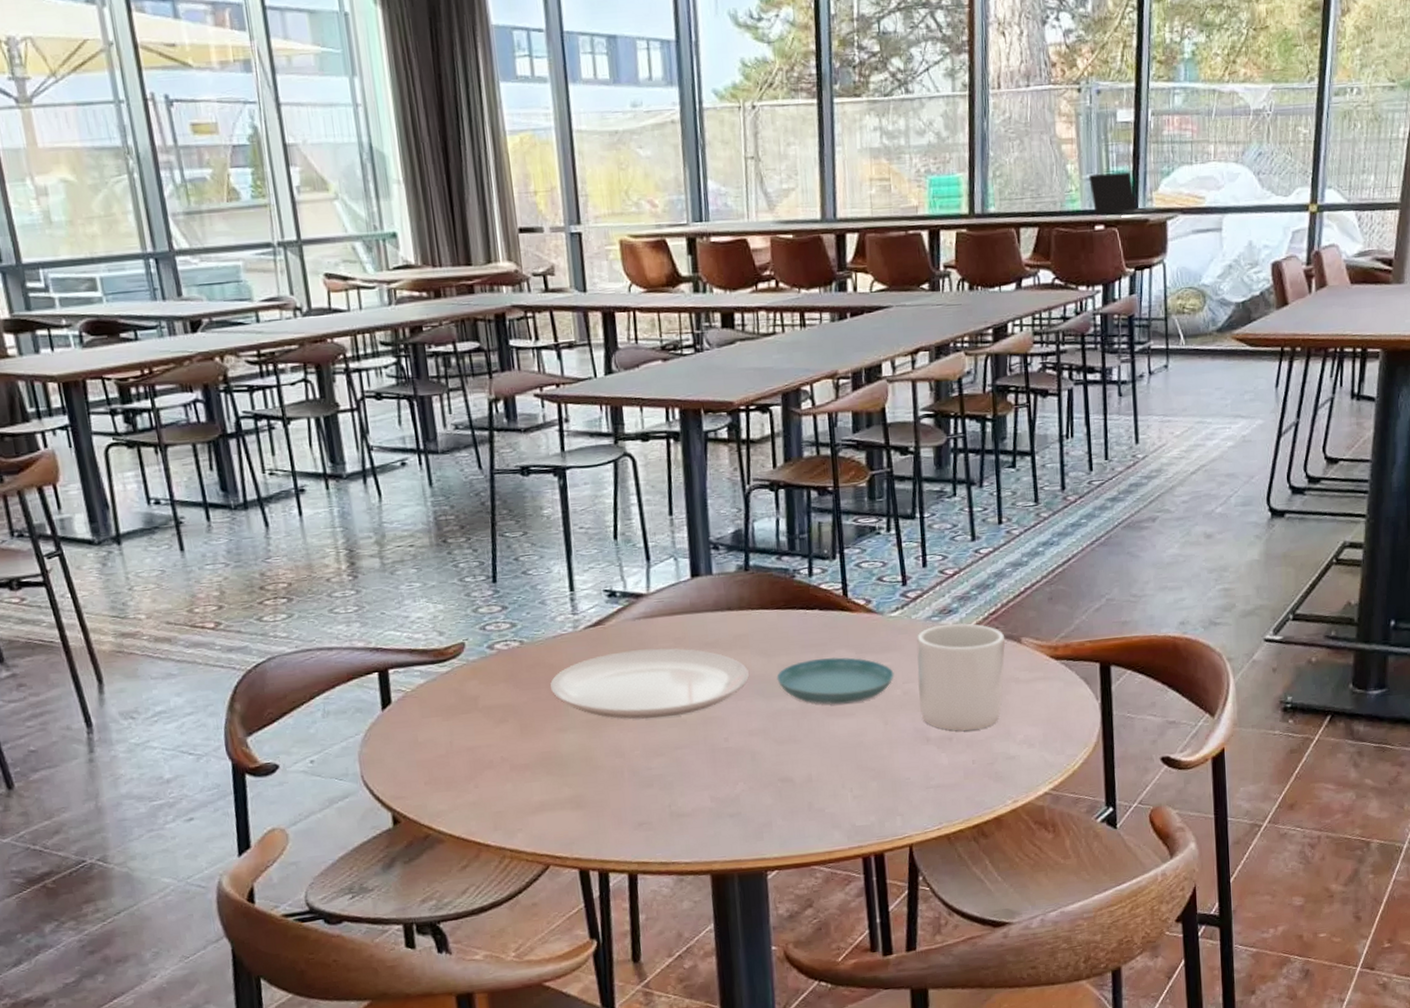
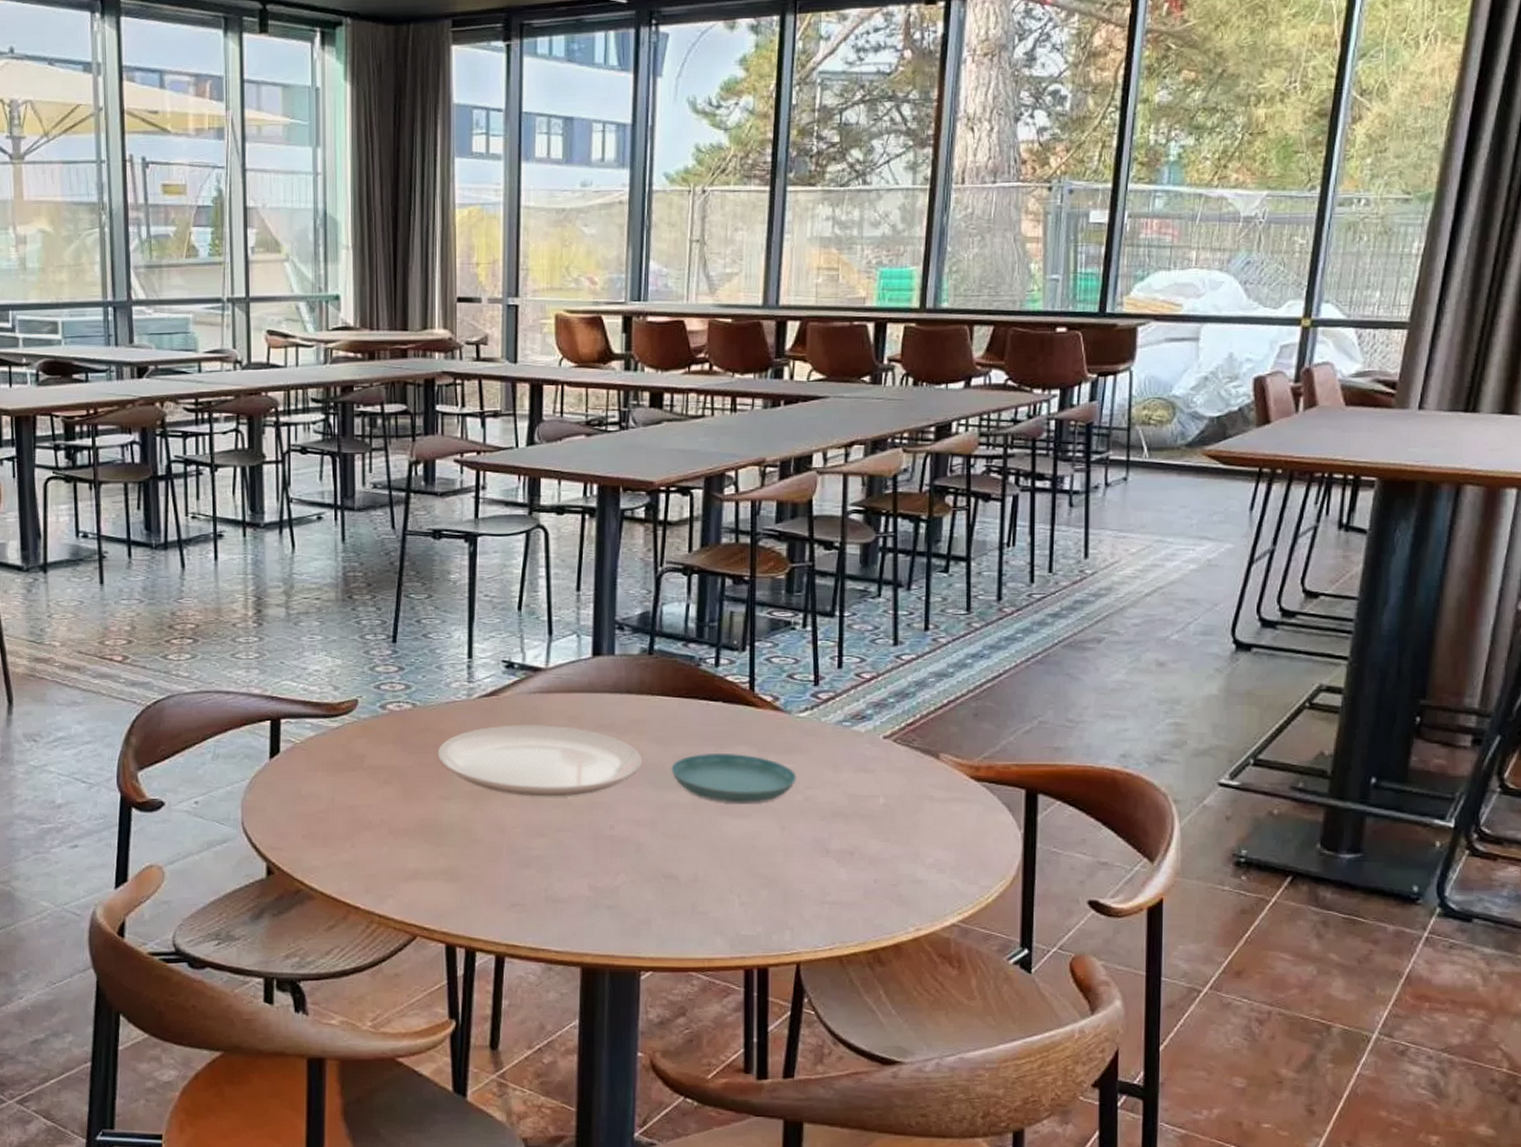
mug: present [916,623,1005,731] -> none [822,730,922,846]
laptop: present [1089,172,1162,216] -> none [1054,274,1133,319]

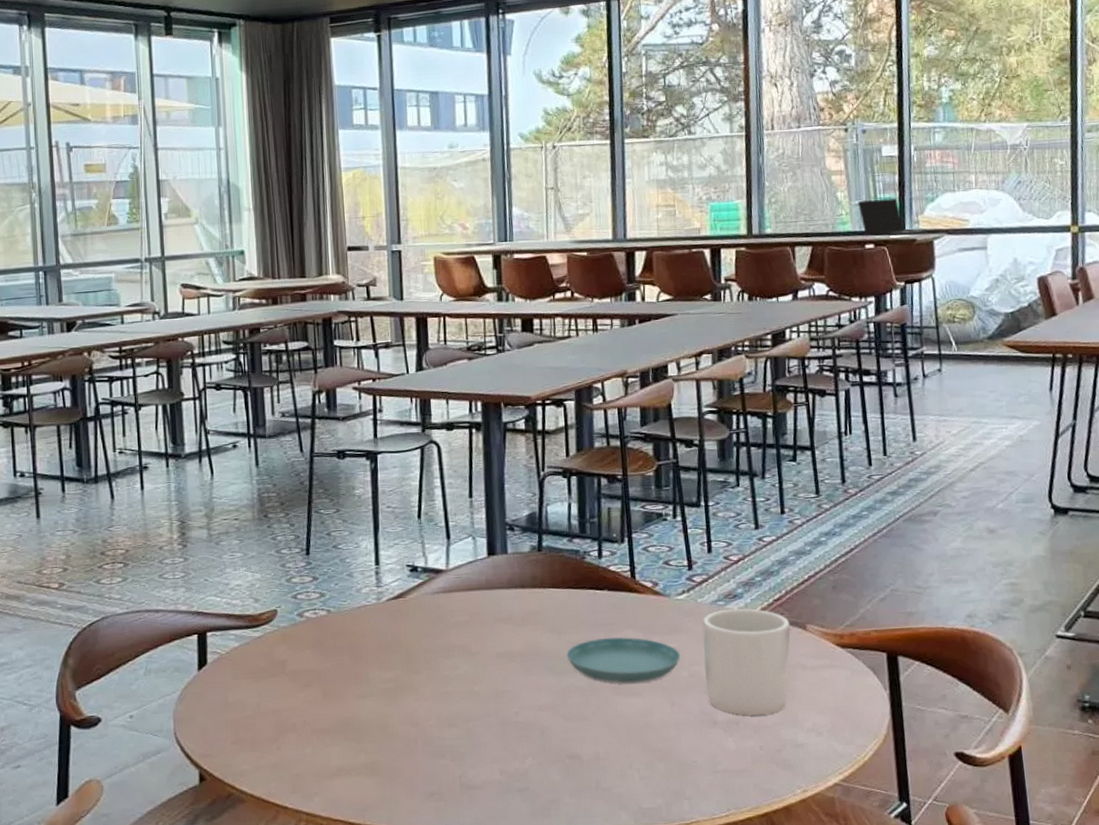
plate: present [438,725,642,797] -> none [353,621,540,690]
mug: none [822,730,922,846] -> present [702,608,791,716]
laptop: none [1054,274,1133,319] -> present [858,198,929,237]

